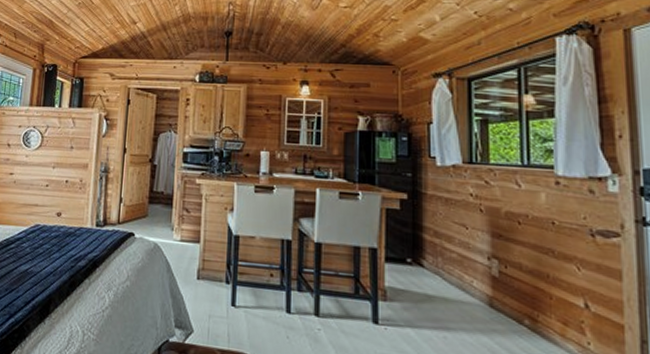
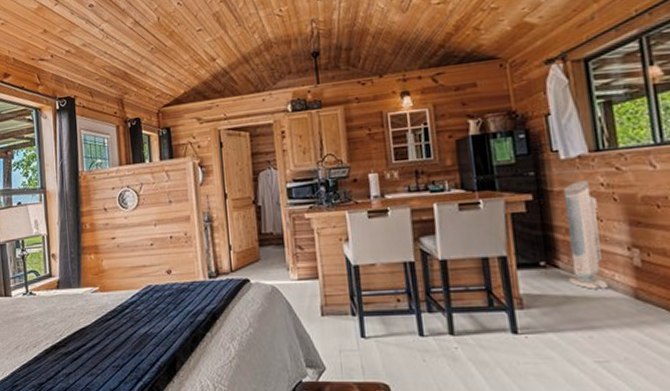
air purifier: none [431,188,467,293] -> present [563,181,609,289]

